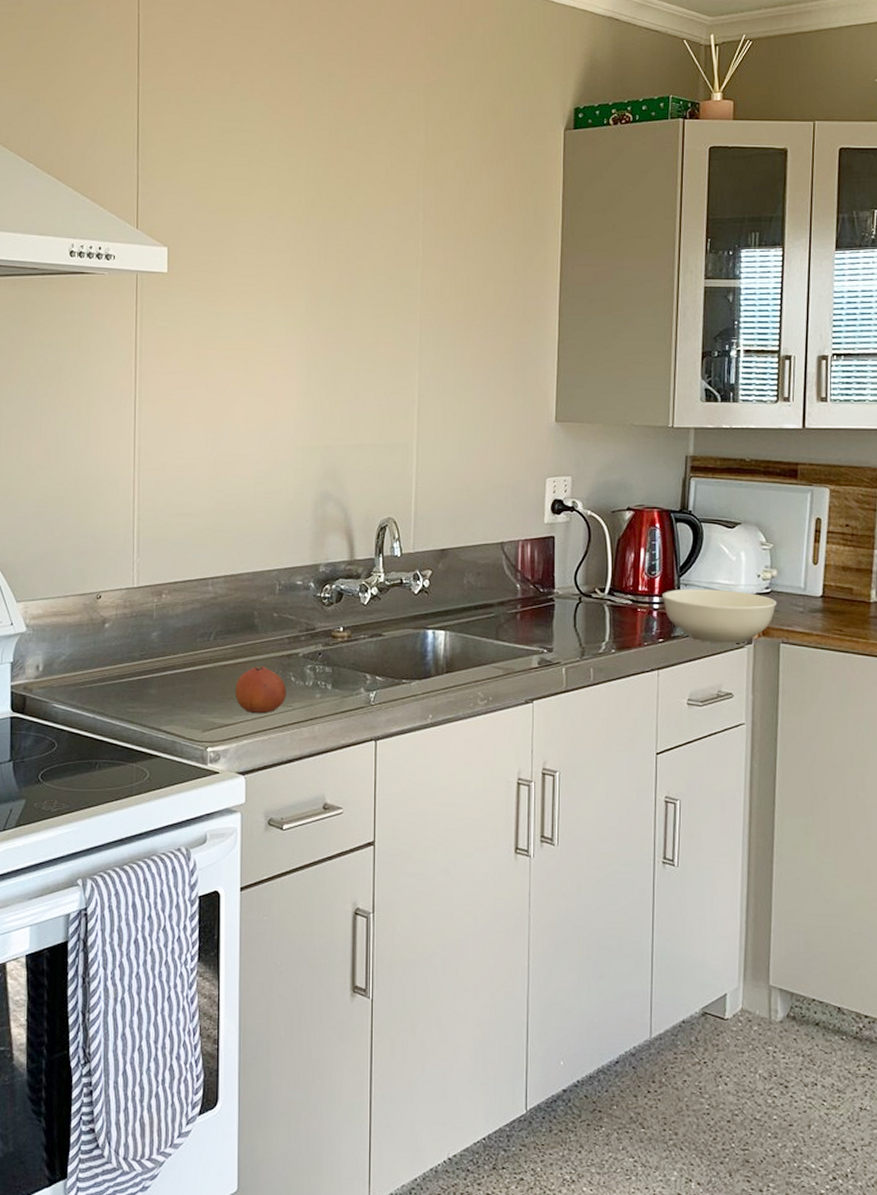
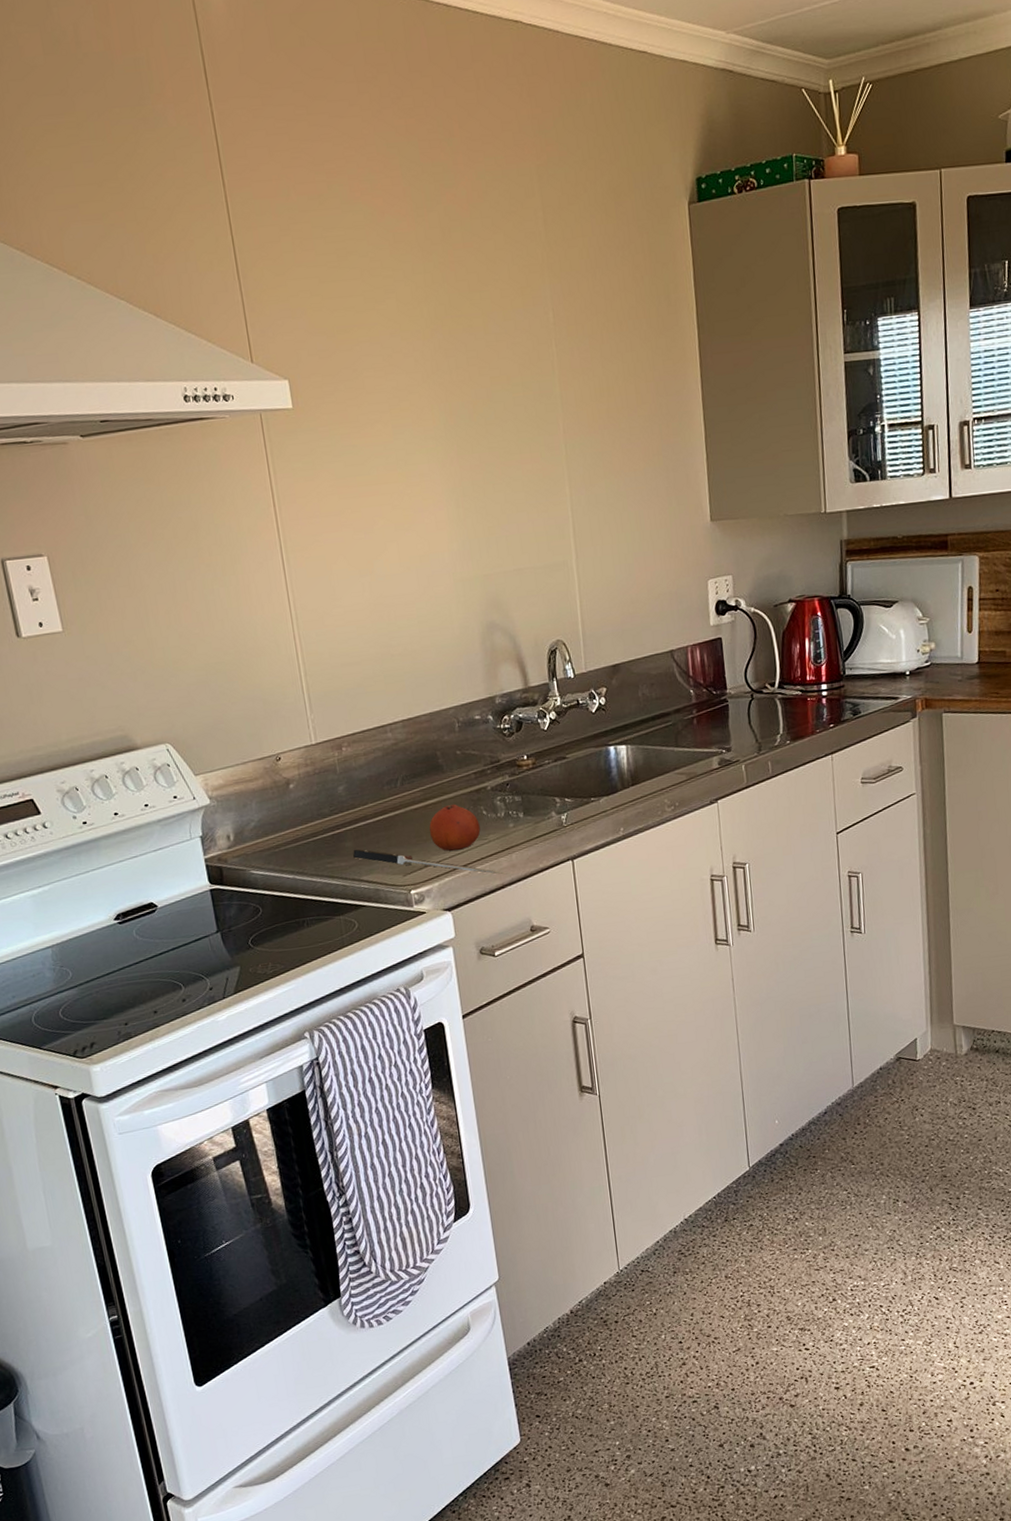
kitchen knife: none [156,697,308,746] -> present [353,849,509,875]
bowl: present [661,589,777,644] -> none [829,668,937,722]

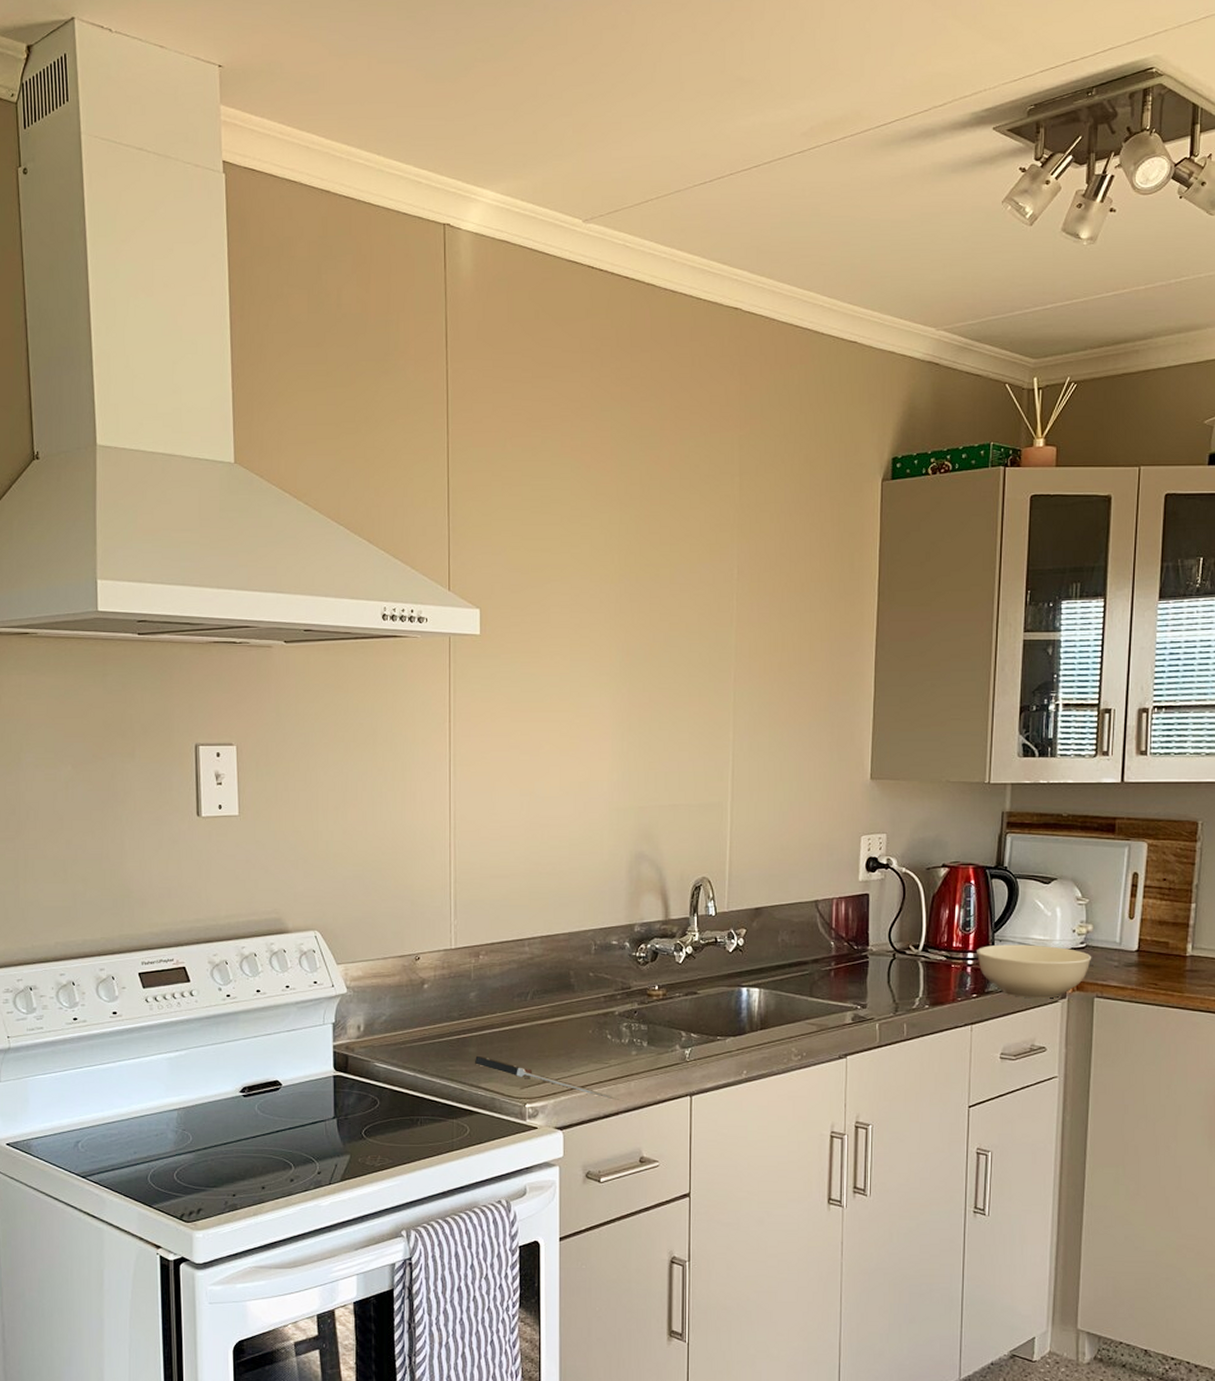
fruit: present [429,804,481,851] -> none [553,1024,603,1071]
bowl: none [829,668,937,722] -> present [976,944,1092,999]

